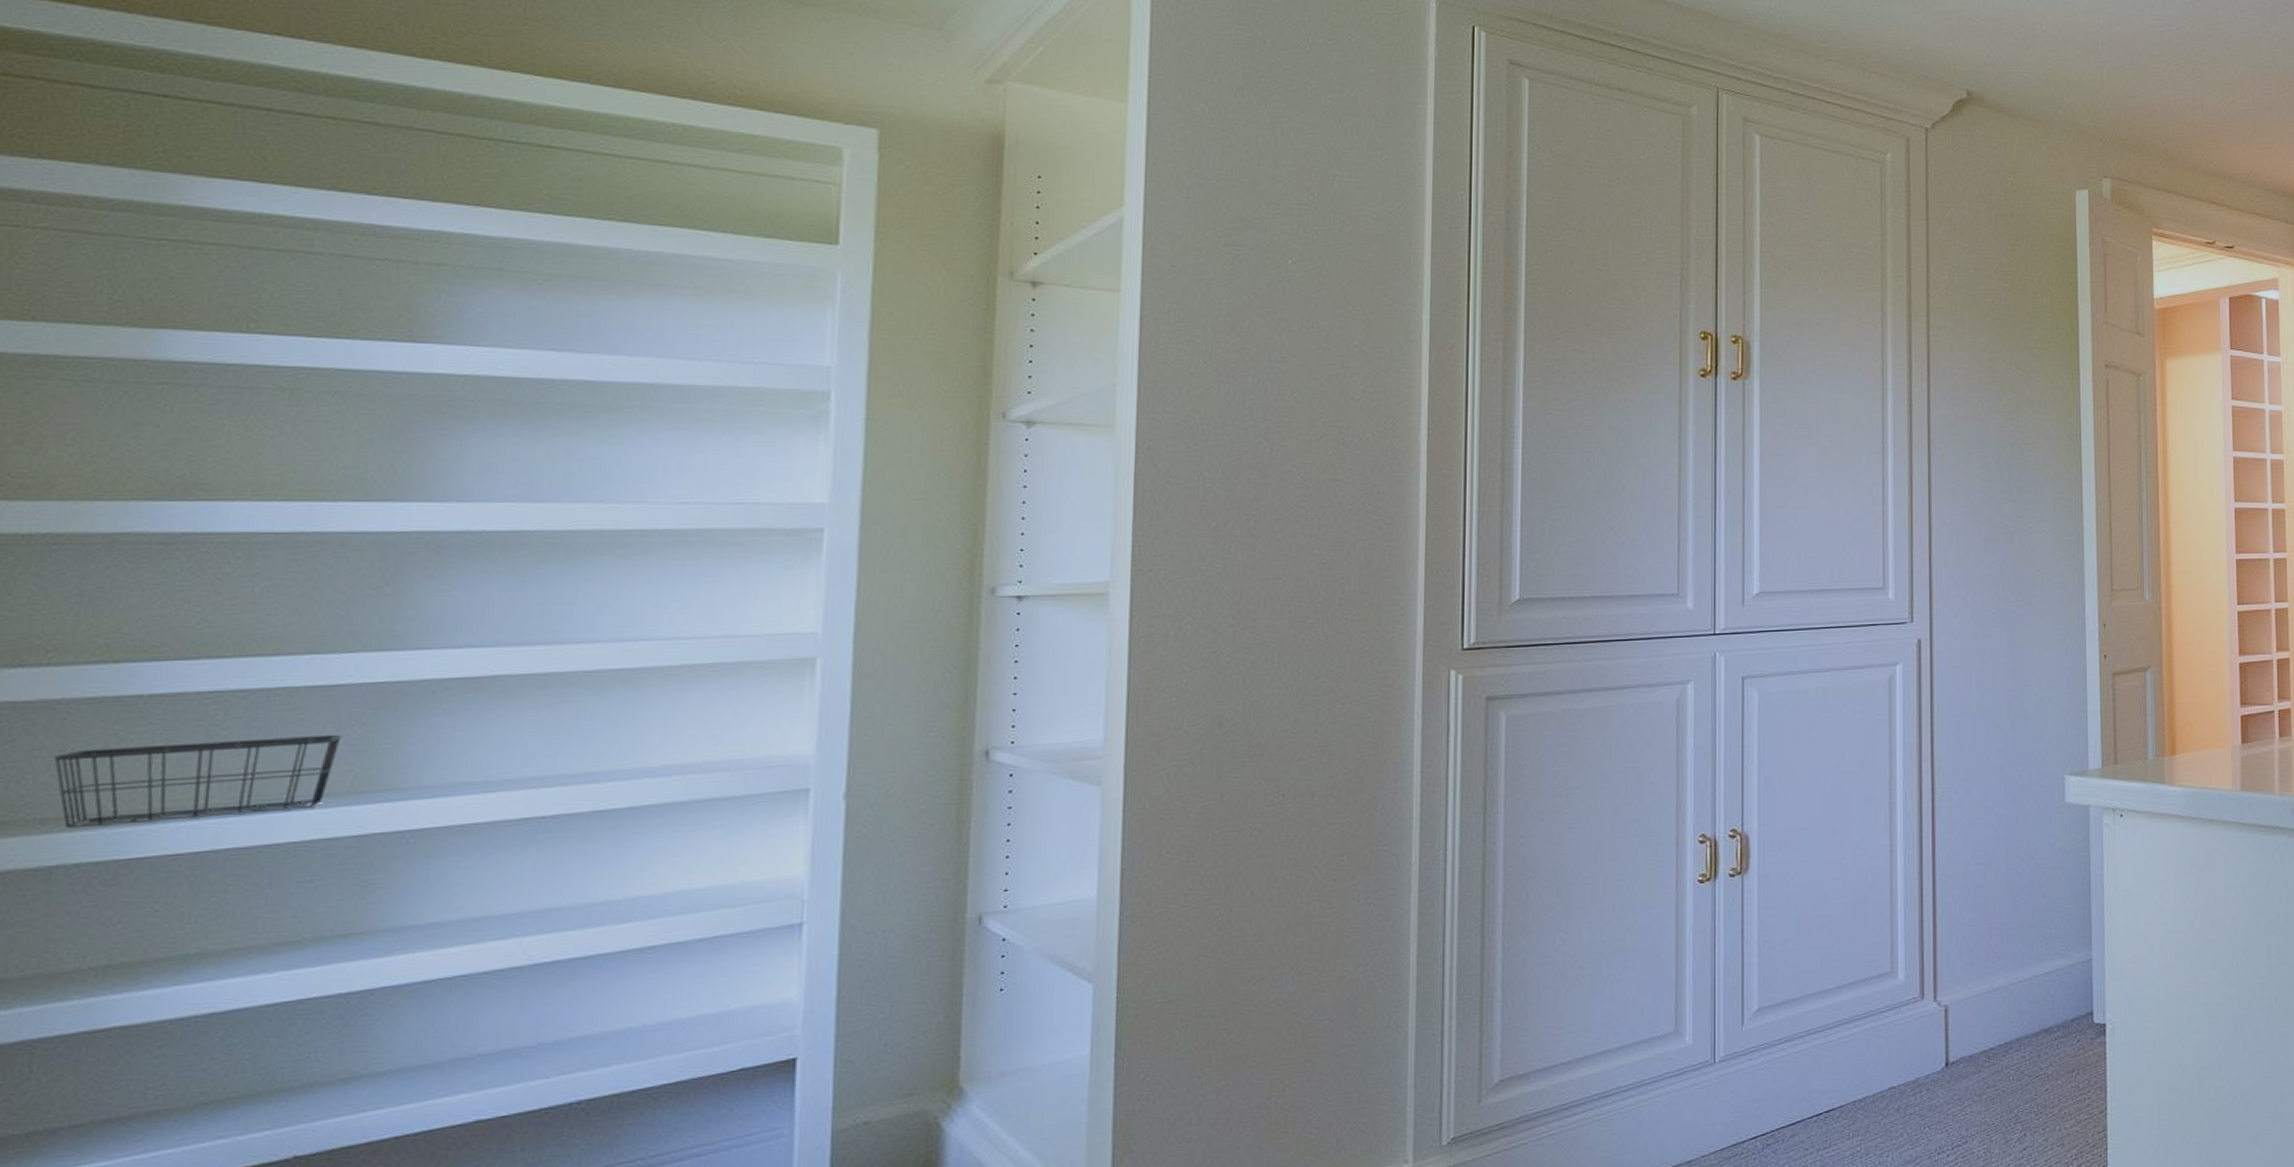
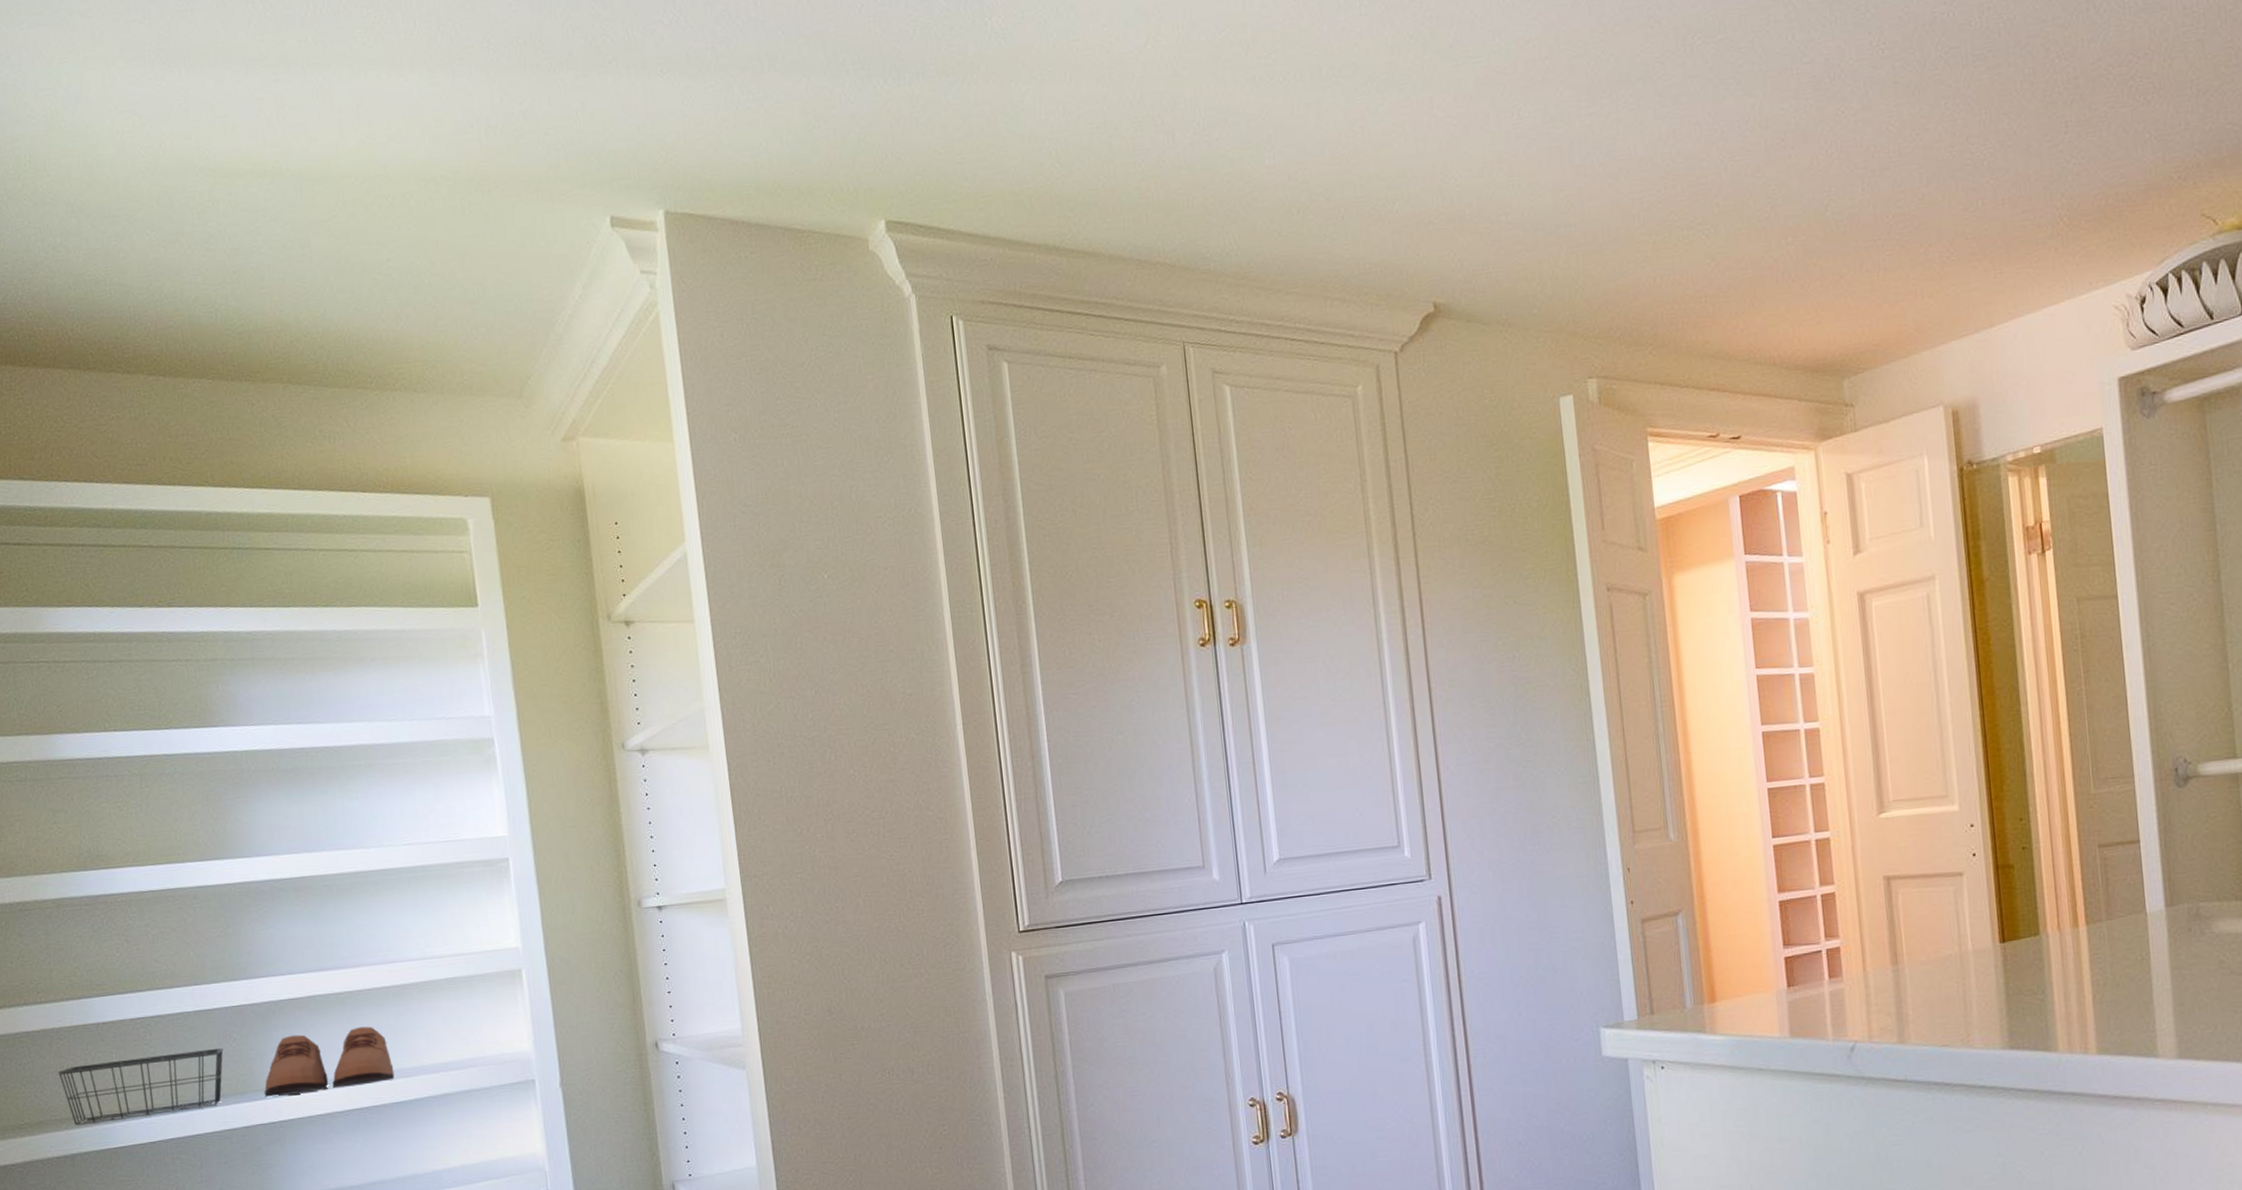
shoe: none [394,716,605,799] -> present [264,1026,395,1097]

